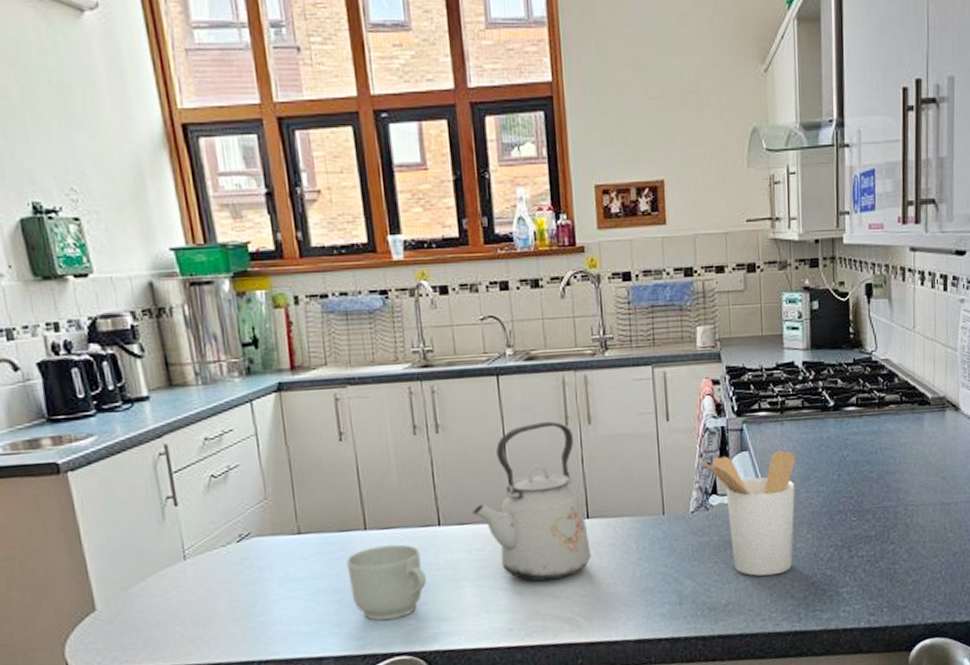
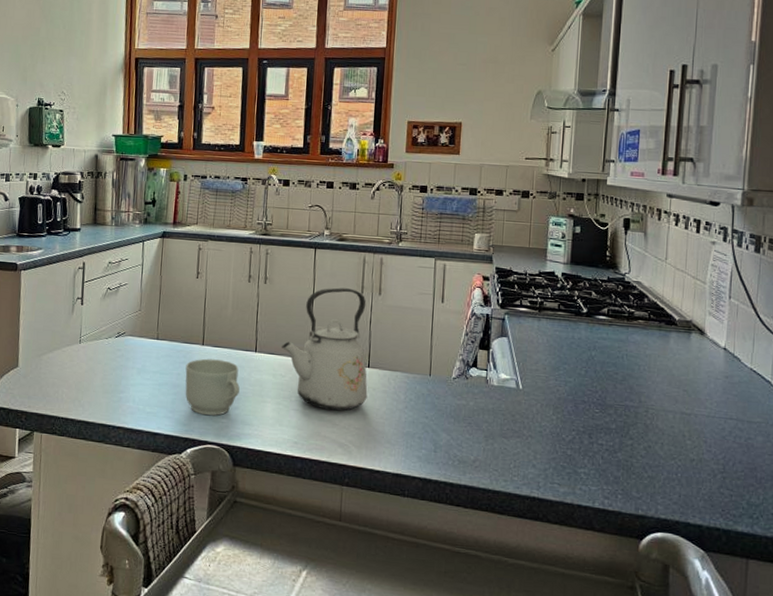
utensil holder: present [698,450,796,576] -> none [464,336,549,445]

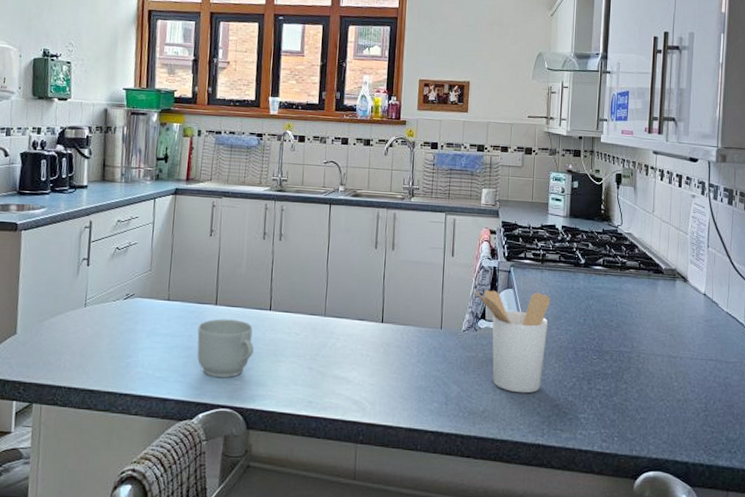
kettle: present [282,287,368,411] -> none [296,243,381,368]
utensil holder: none [464,336,549,445] -> present [473,289,551,394]

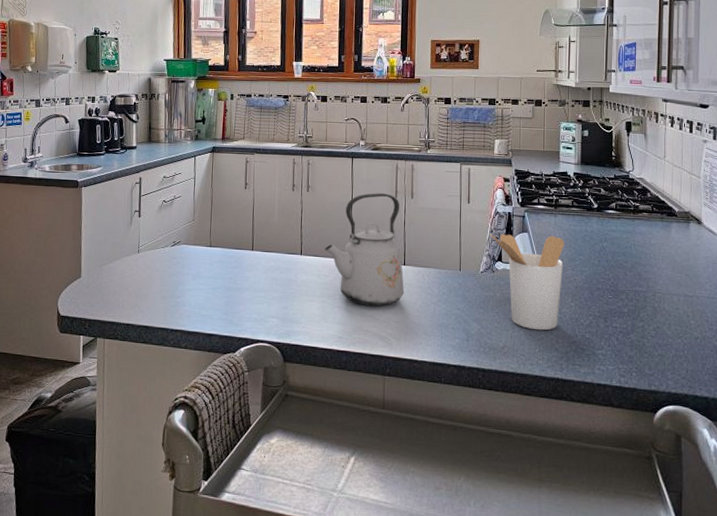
mug: present [197,319,254,378] -> none [237,263,287,316]
kettle: none [296,243,381,368] -> present [325,193,404,306]

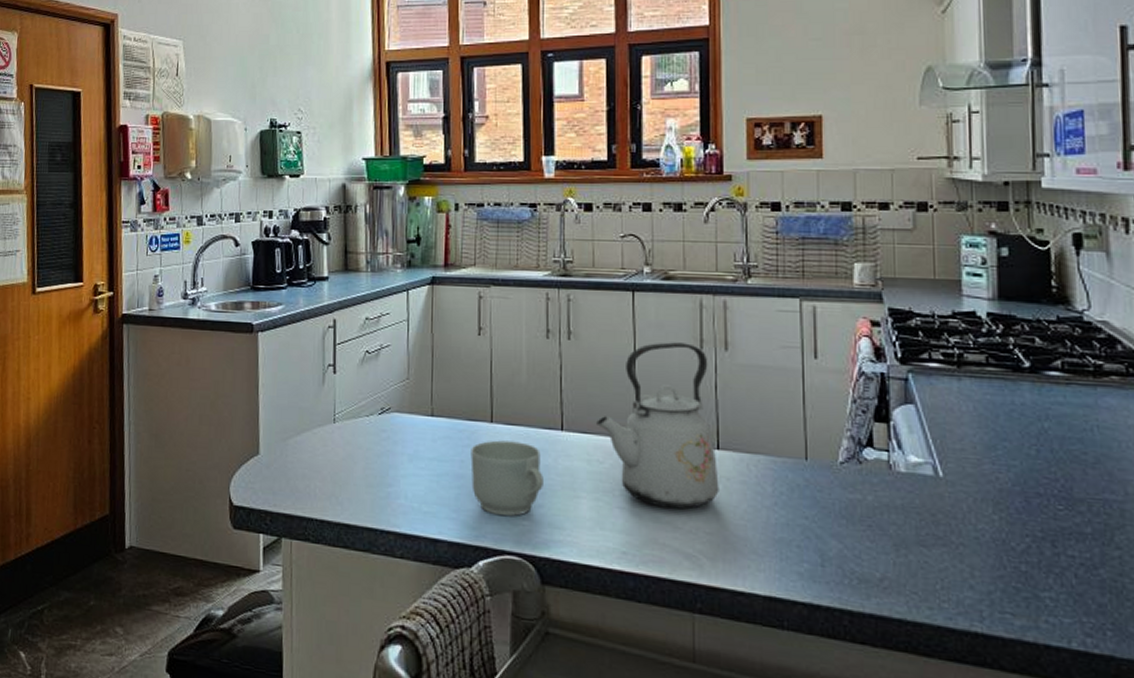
mug: none [237,263,287,316] -> present [470,440,543,516]
utensil holder: present [489,233,565,331] -> none [851,404,978,557]

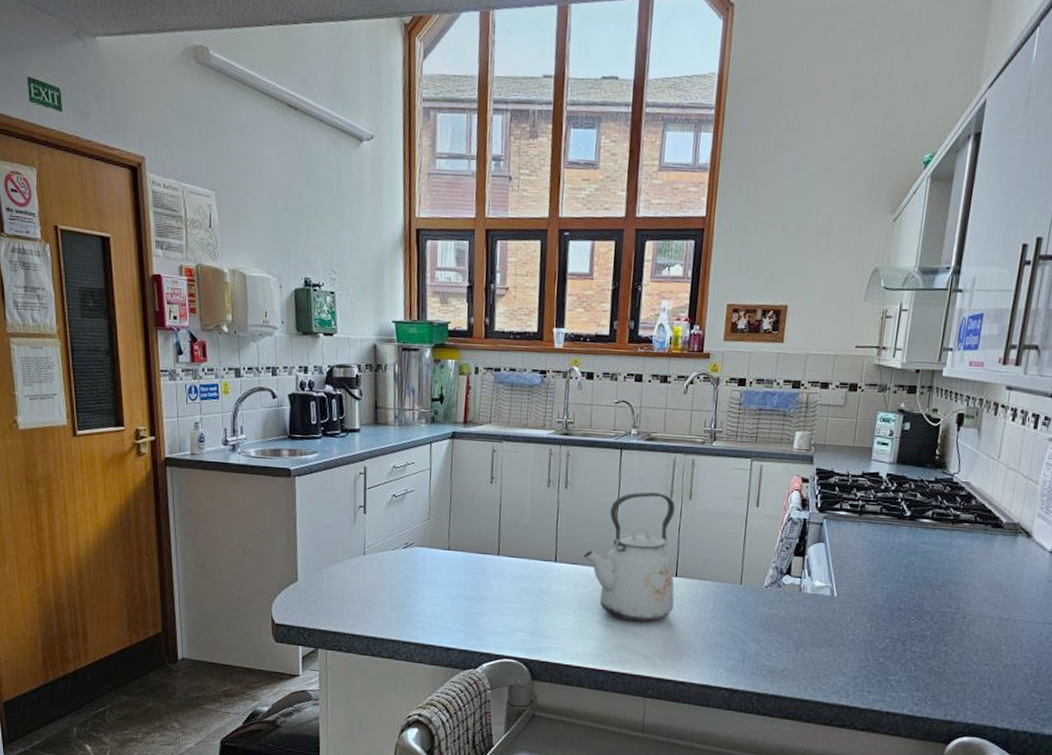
mug: present [470,440,543,516] -> none [479,569,538,629]

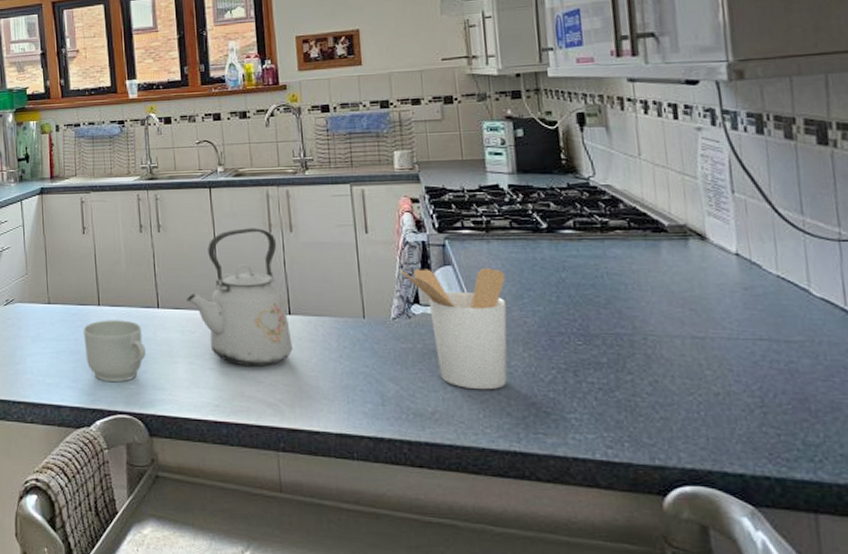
mug: none [479,569,538,629] -> present [83,320,146,383]
utensil holder: none [779,542,867,653] -> present [398,267,508,390]

